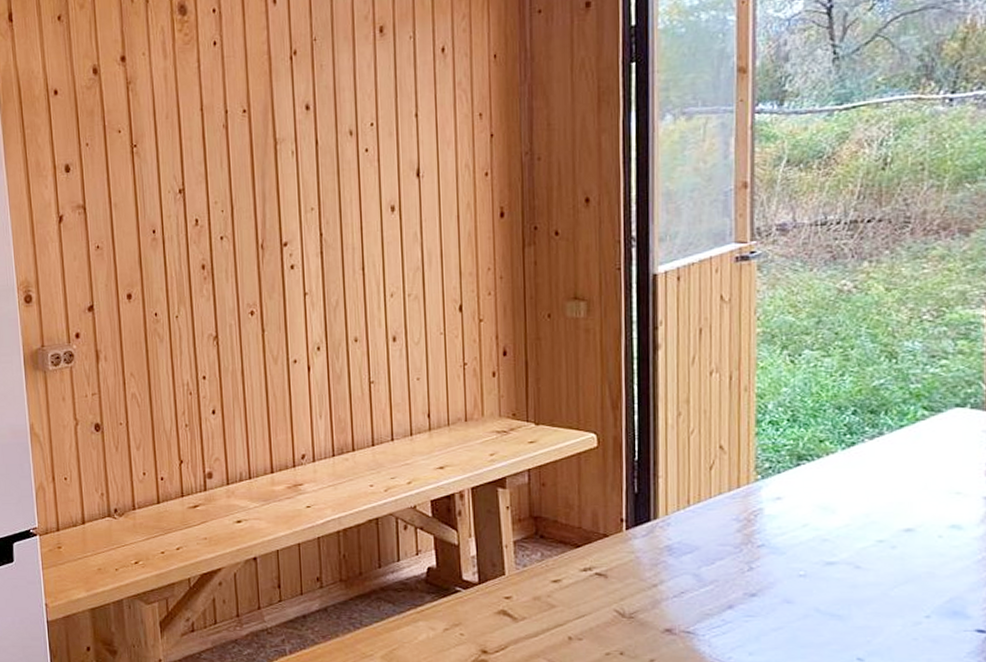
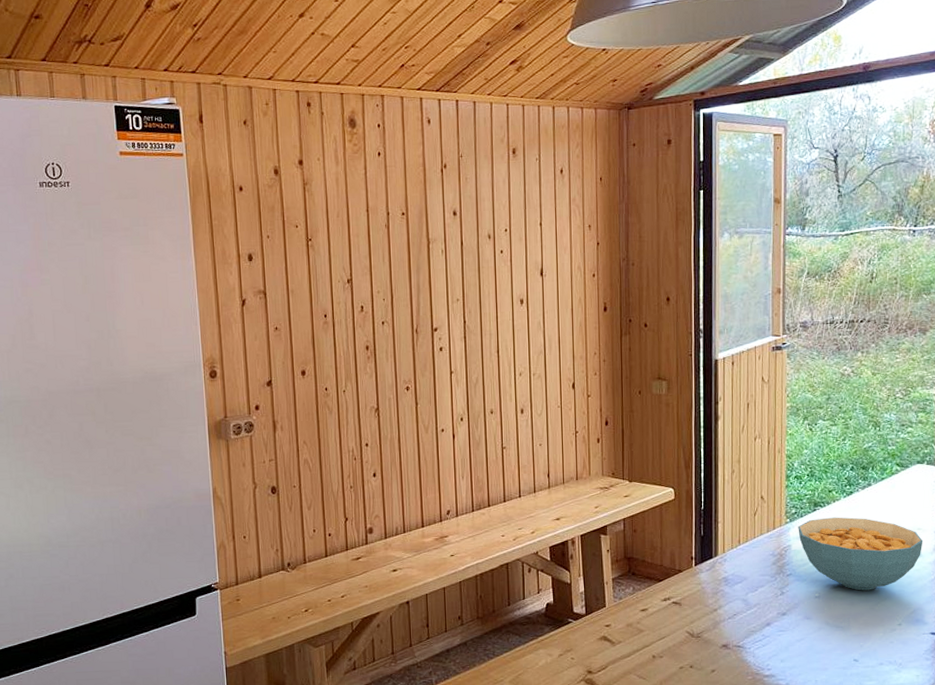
cereal bowl: none [773,474,965,570] -> present [798,517,923,591]

